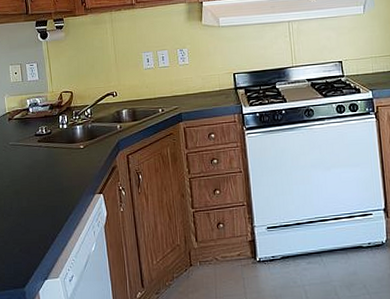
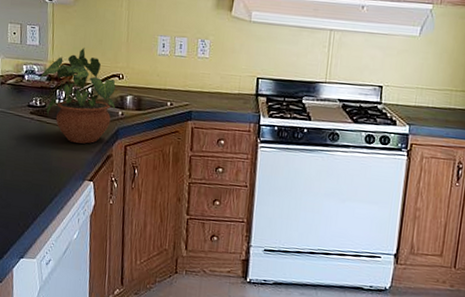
potted plant: none [42,75,114,161] -> present [39,48,116,144]

